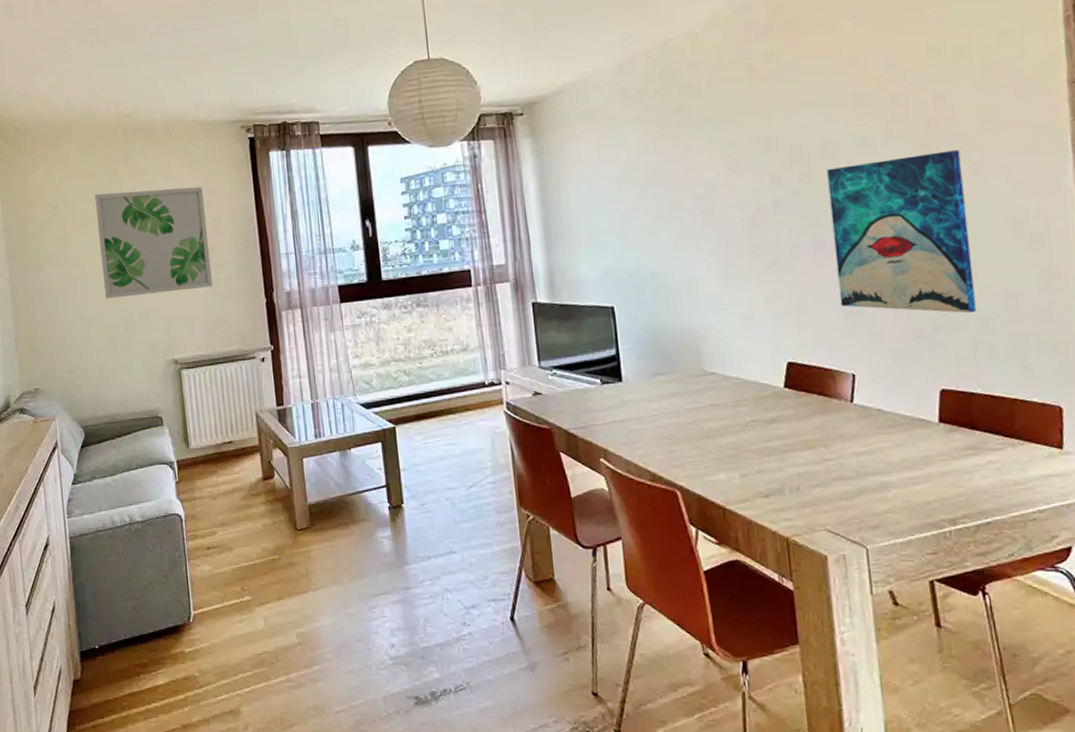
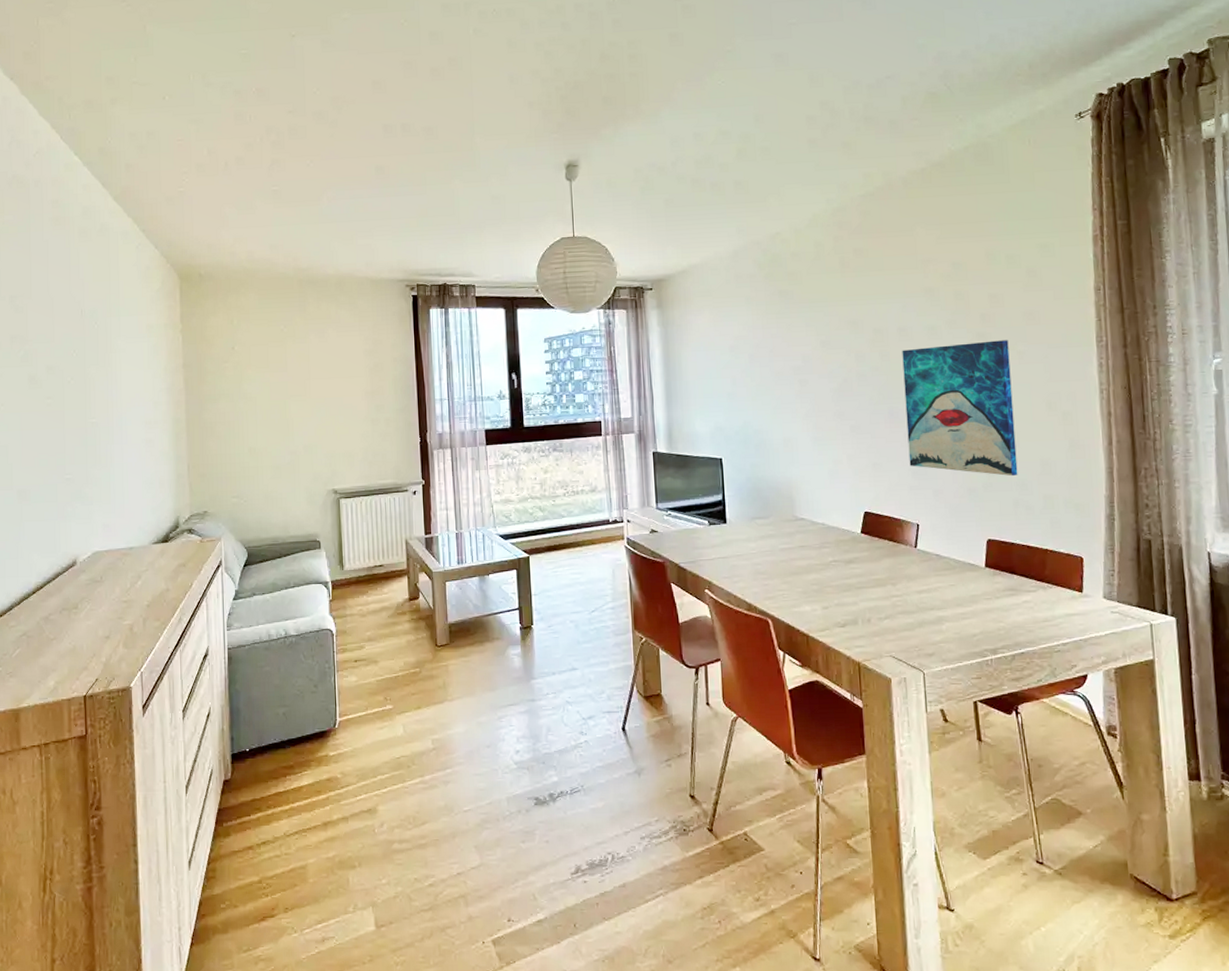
wall art: present [94,186,213,299] -> none [269,336,373,433]

